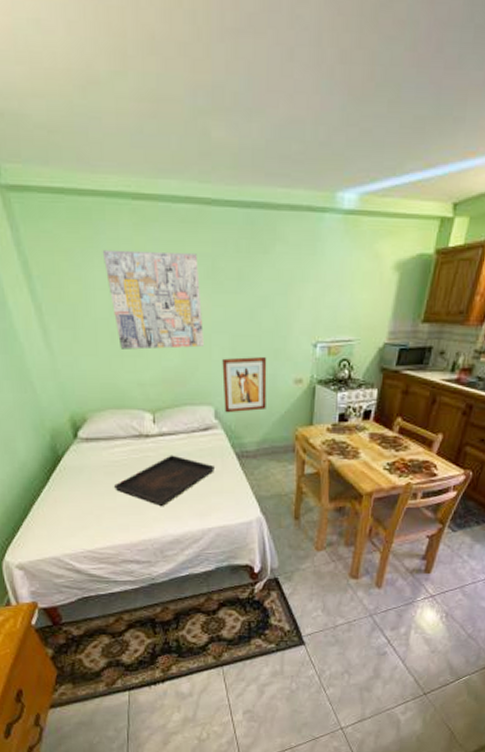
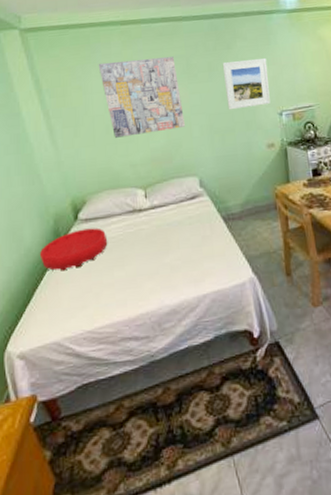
cushion: none [35,449,111,490] -> present [39,228,108,271]
serving tray: present [113,455,214,507] -> none [110,225,204,278]
wall art: present [222,356,267,413] -> none [202,128,245,181]
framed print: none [255,271,309,333] -> present [222,58,270,110]

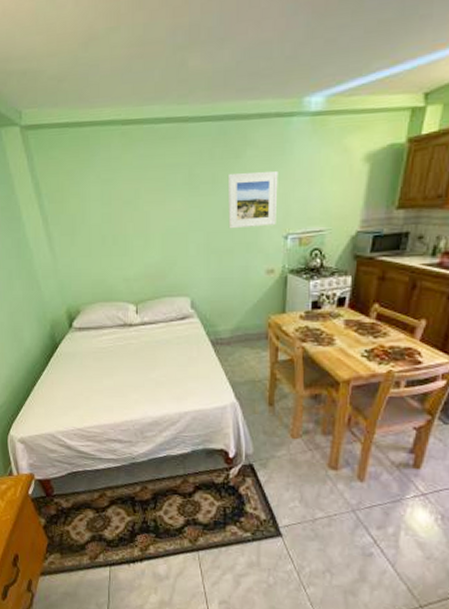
cushion: present [39,228,108,271] -> none [37,337,99,373]
wall art: present [98,57,185,138] -> none [97,164,181,250]

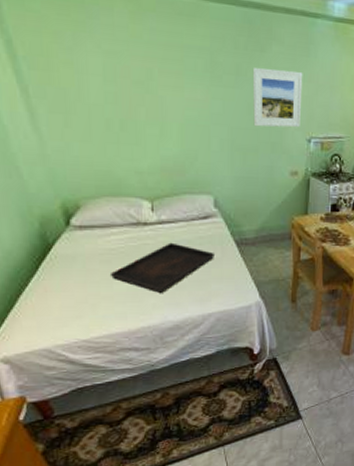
serving tray: none [100,342,191,391] -> present [109,242,214,294]

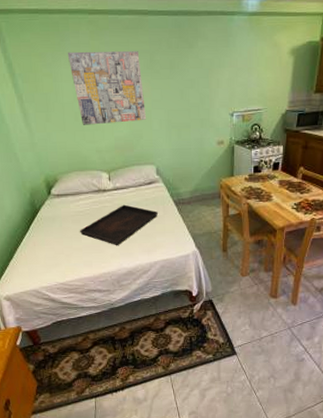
wall art: none [96,34,203,138] -> present [67,51,146,125]
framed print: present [252,68,303,128] -> none [183,60,225,108]

